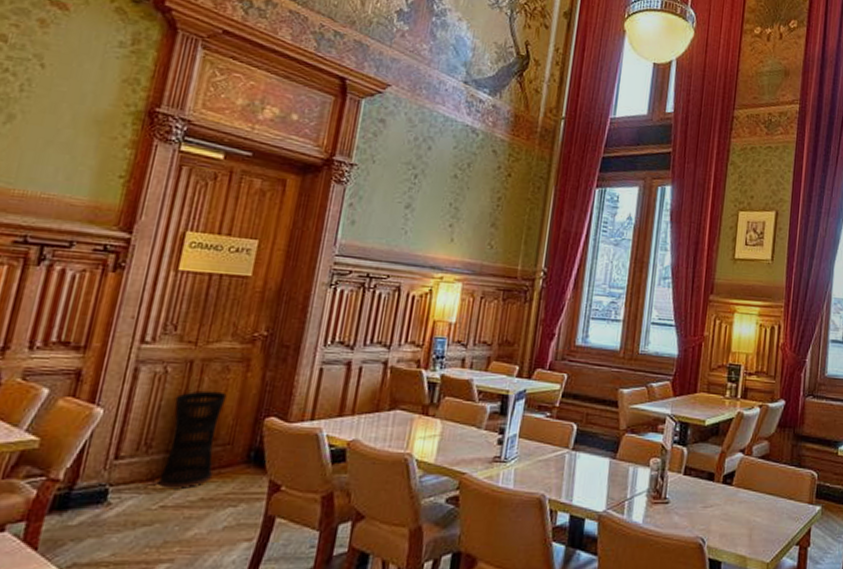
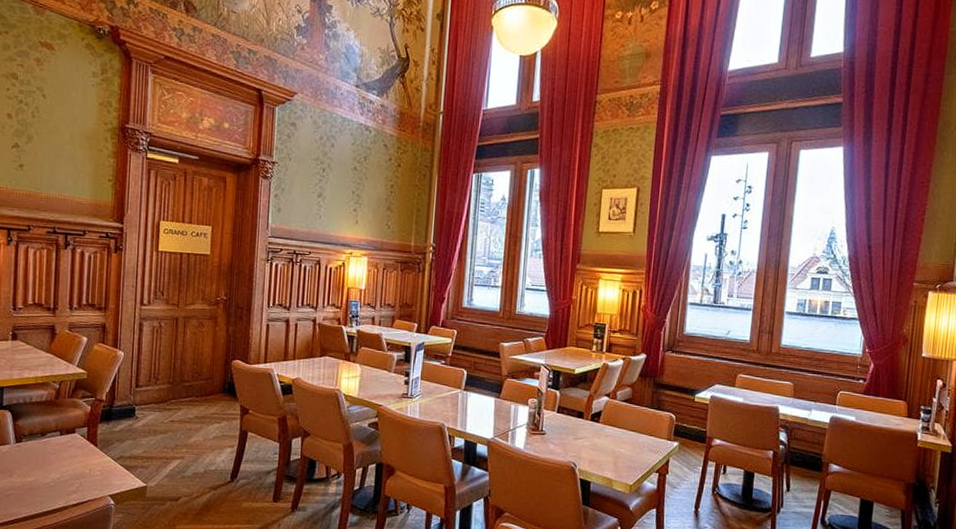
umbrella stand: present [157,390,227,490] -> none [166,340,204,410]

